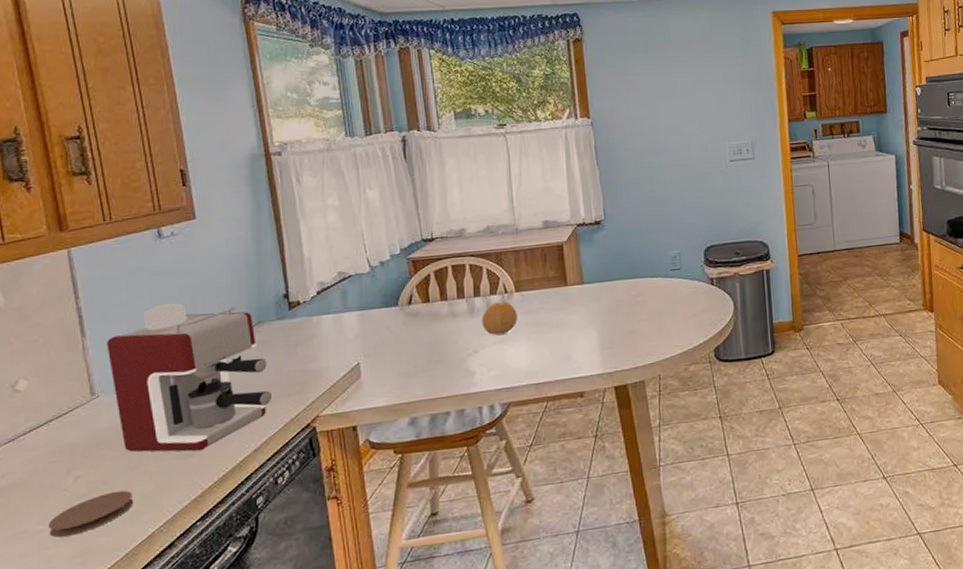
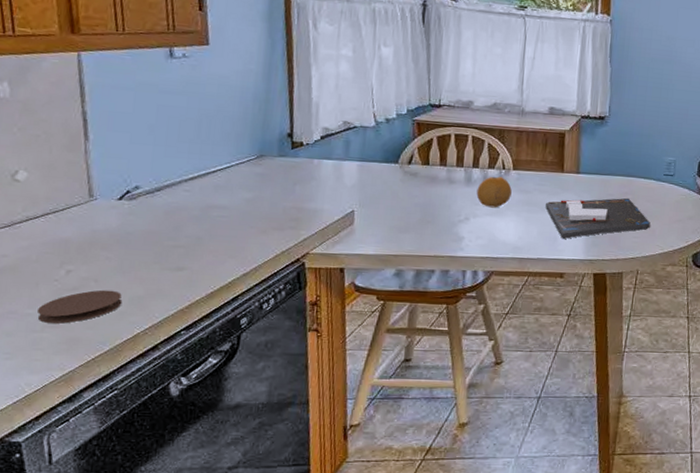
coffee maker: present [107,303,271,452] -> none [108,122,266,267]
board game: none [554,300,665,355] -> present [546,197,651,239]

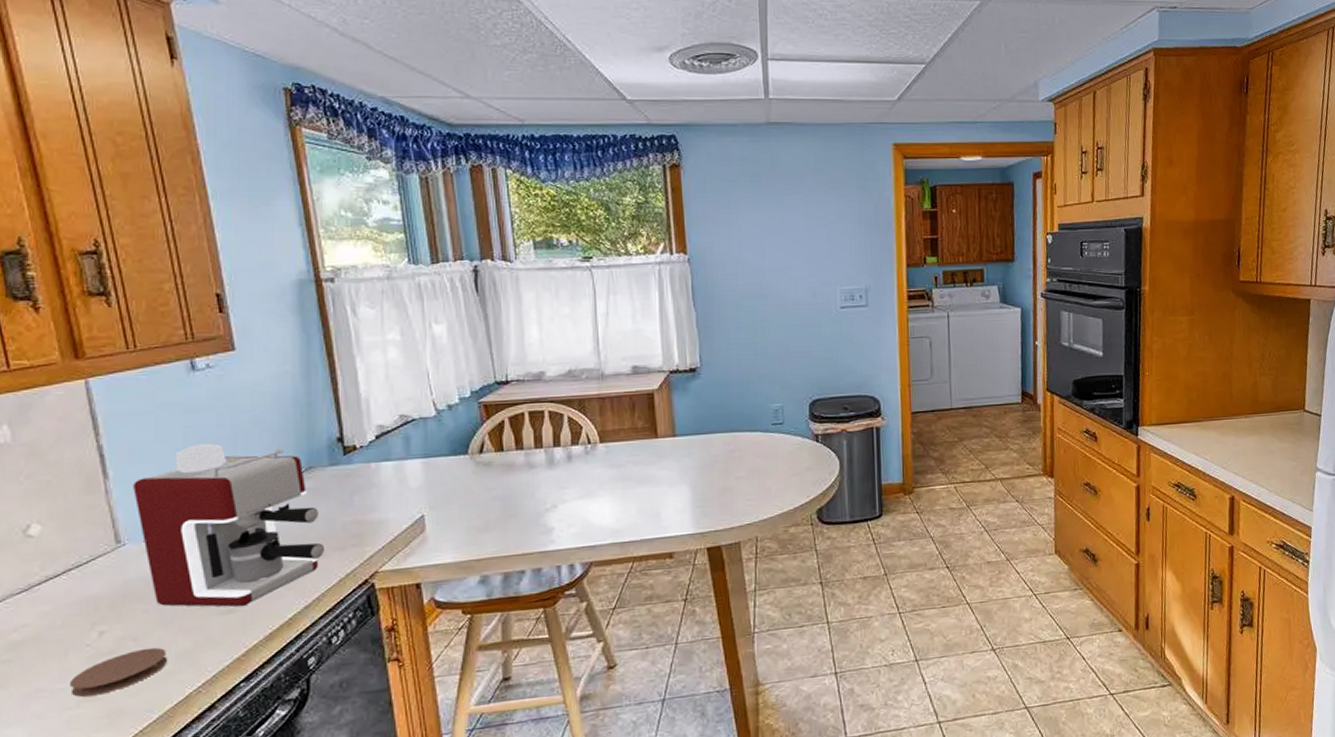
coffee maker: none [108,122,266,267] -> present [133,443,324,607]
fruit: present [476,176,512,208] -> none [561,452,602,490]
board game: present [546,197,651,239] -> none [642,456,764,513]

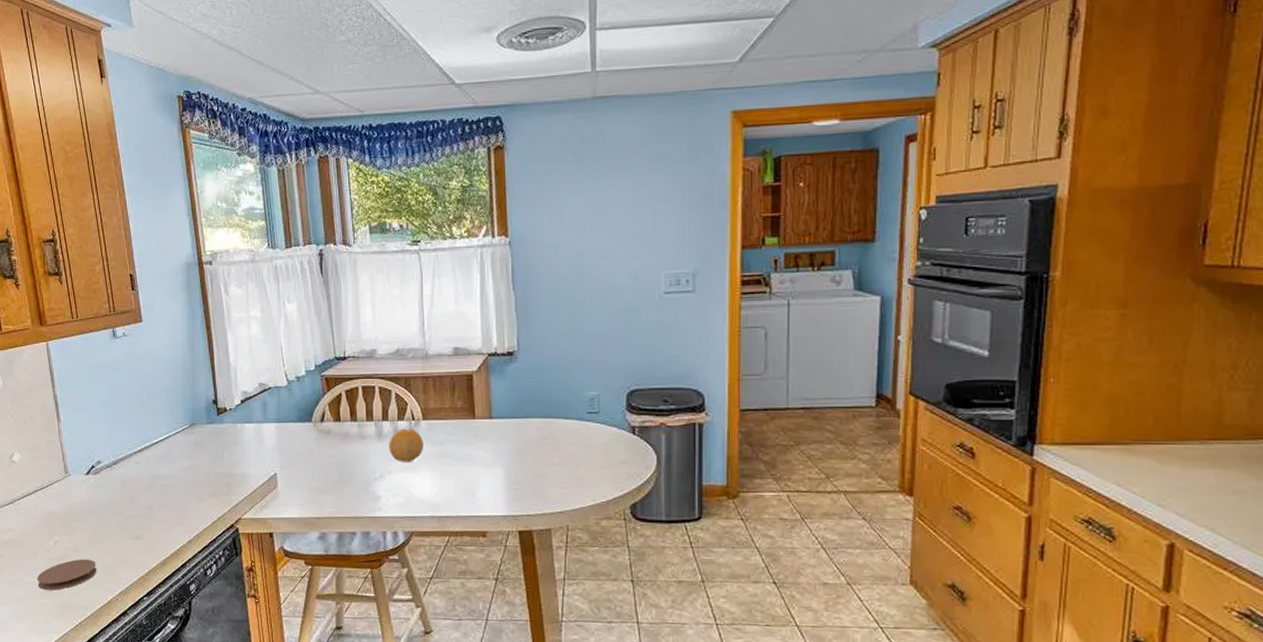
coffee maker: present [133,443,324,607] -> none [76,399,202,535]
fruit: none [561,452,602,490] -> present [389,428,423,463]

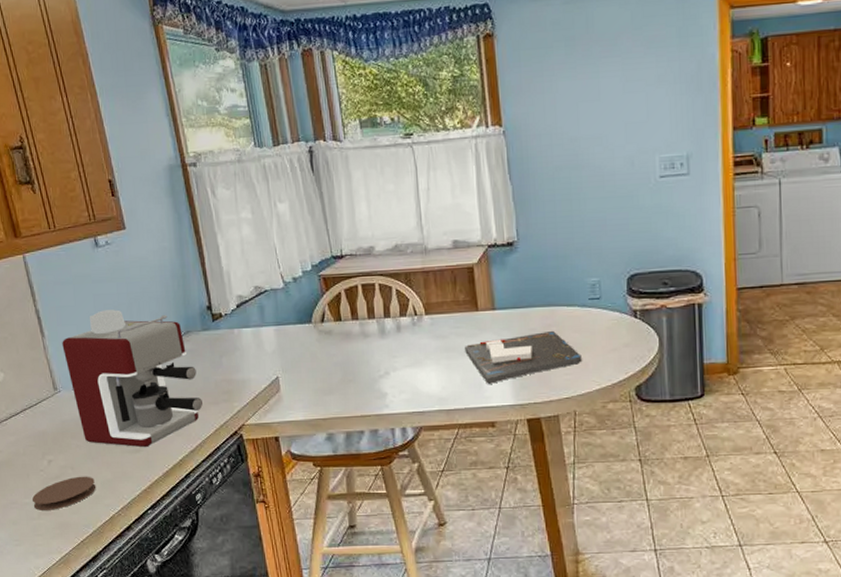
coffee maker: none [76,399,202,535] -> present [62,309,203,448]
fruit: present [389,428,423,463] -> none [392,324,428,359]
board game: none [460,442,577,493] -> present [465,330,582,384]

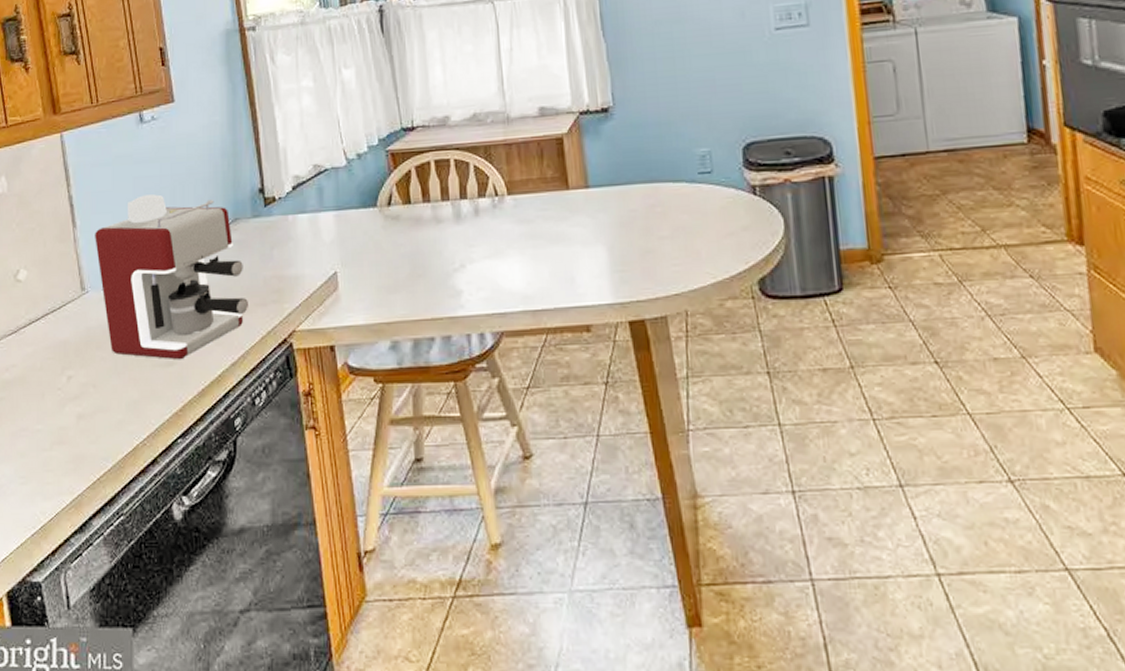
coaster: present [32,476,96,510] -> none [46,395,120,439]
board game: present [465,330,582,384] -> none [554,211,693,278]

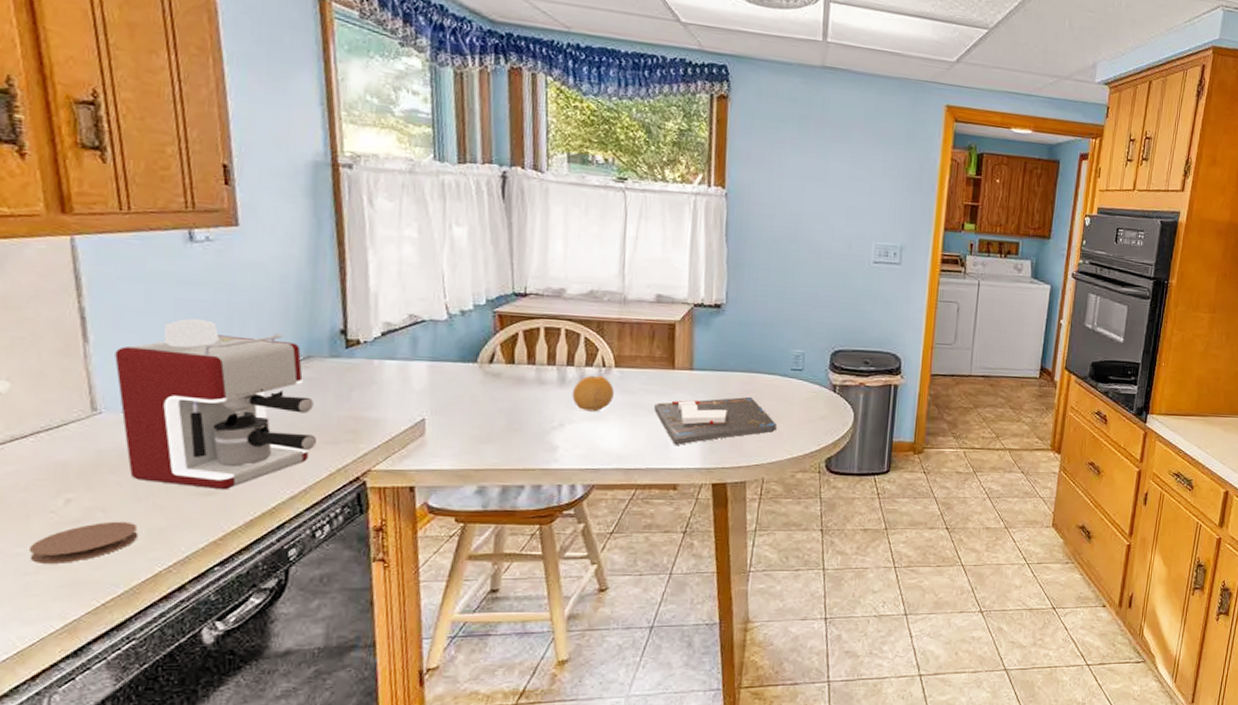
coaster: none [46,395,120,439] -> present [29,521,139,564]
fruit: none [469,206,510,248] -> present [572,375,614,412]
board game: none [554,211,693,278] -> present [654,396,777,445]

